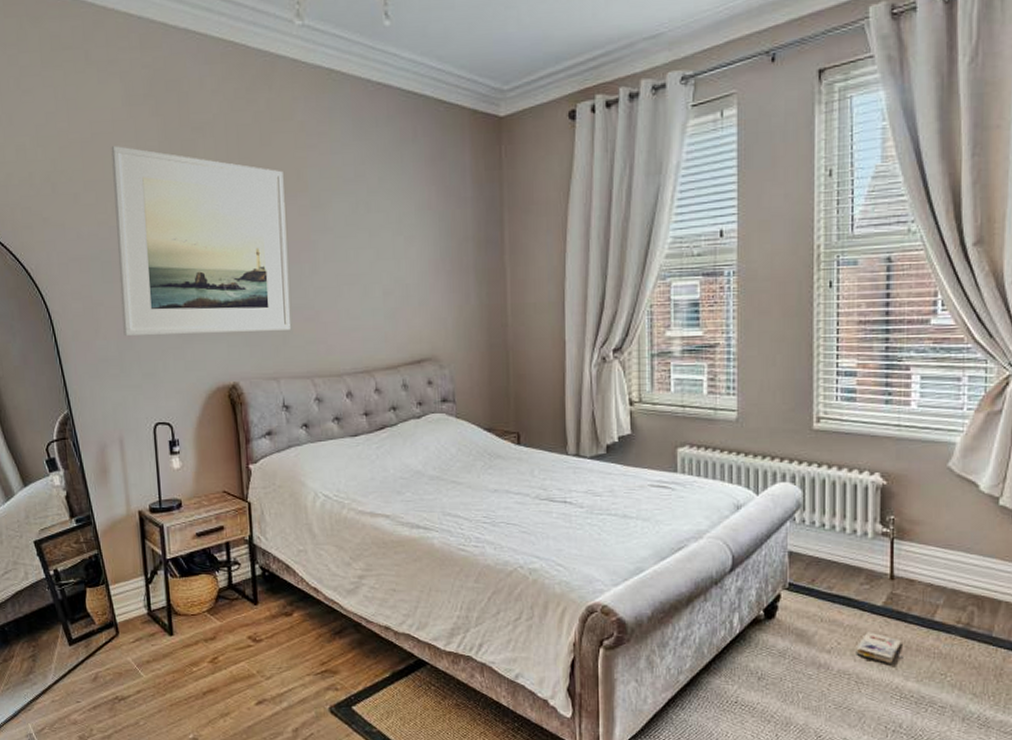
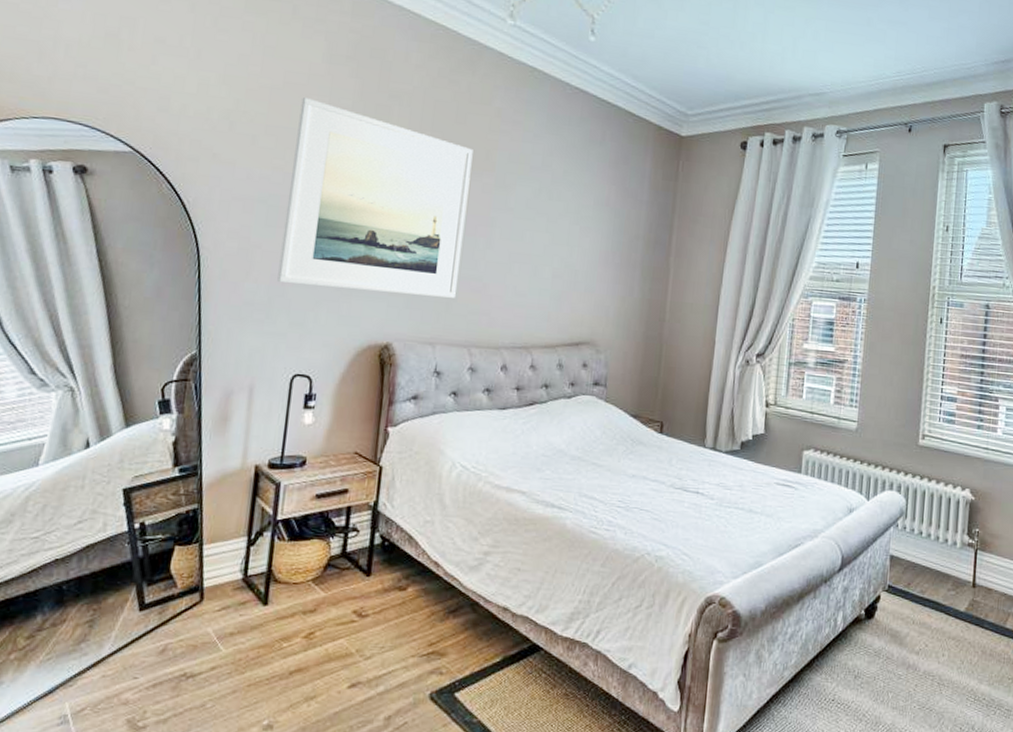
paperback book: present [856,631,904,664] -> none [940,635,979,668]

